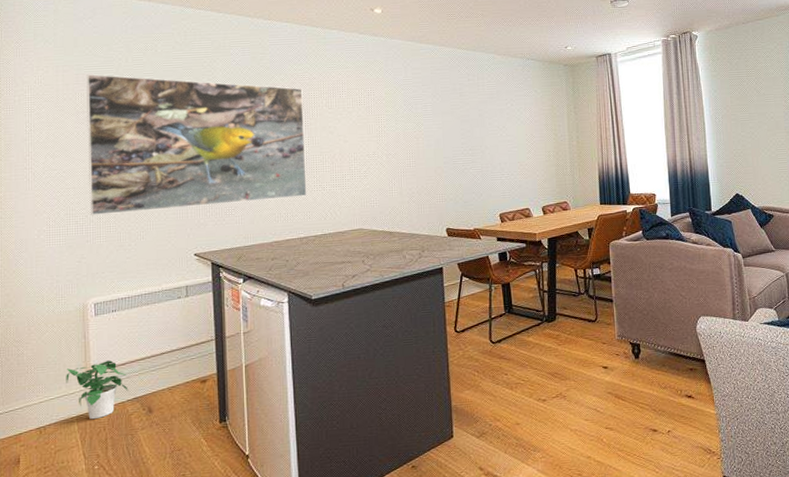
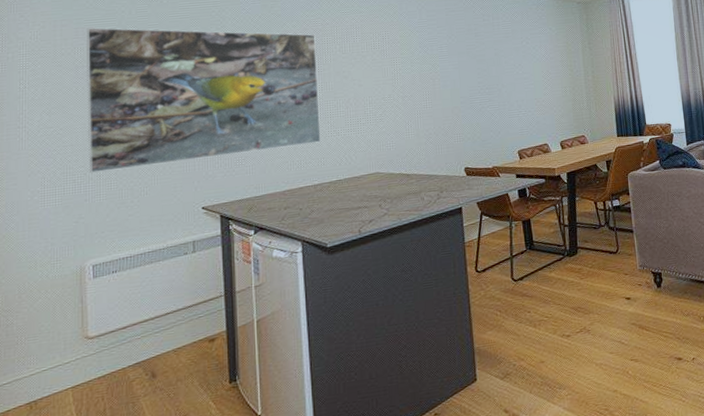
potted plant: present [66,360,128,420] -> none [60,324,130,390]

